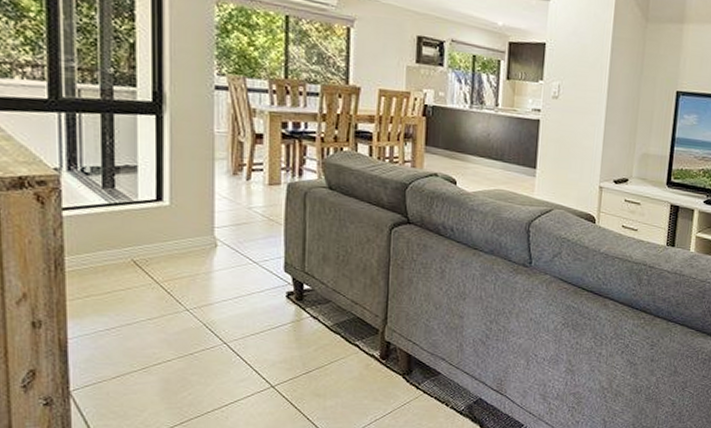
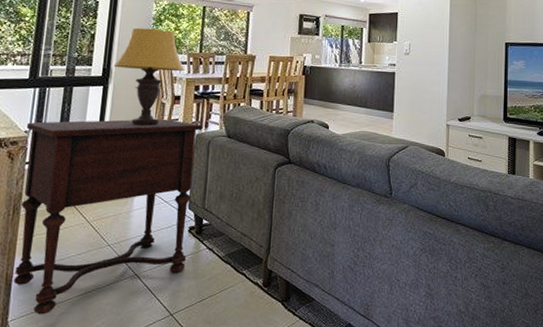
side table: none [55,157,297,385] -> present [13,119,203,315]
table lamp: none [166,38,266,170] -> present [113,27,185,126]

